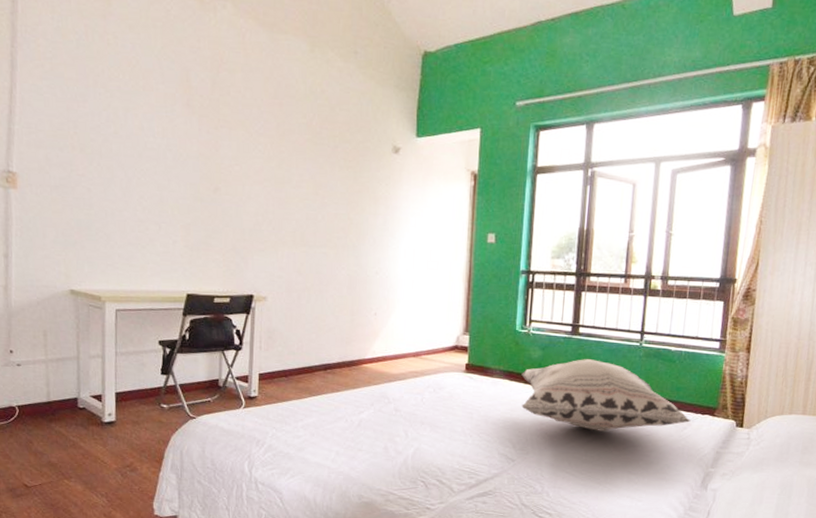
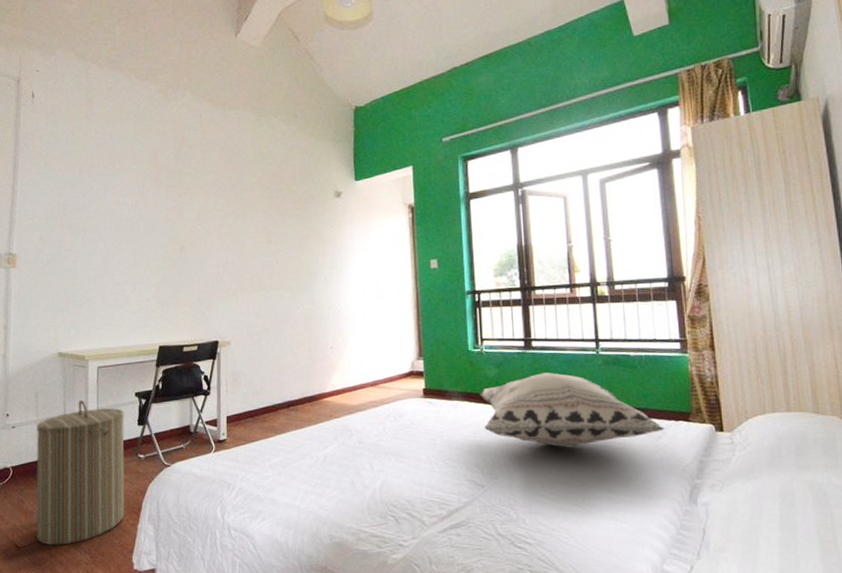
laundry hamper: none [46,343,147,488] -> present [36,400,125,546]

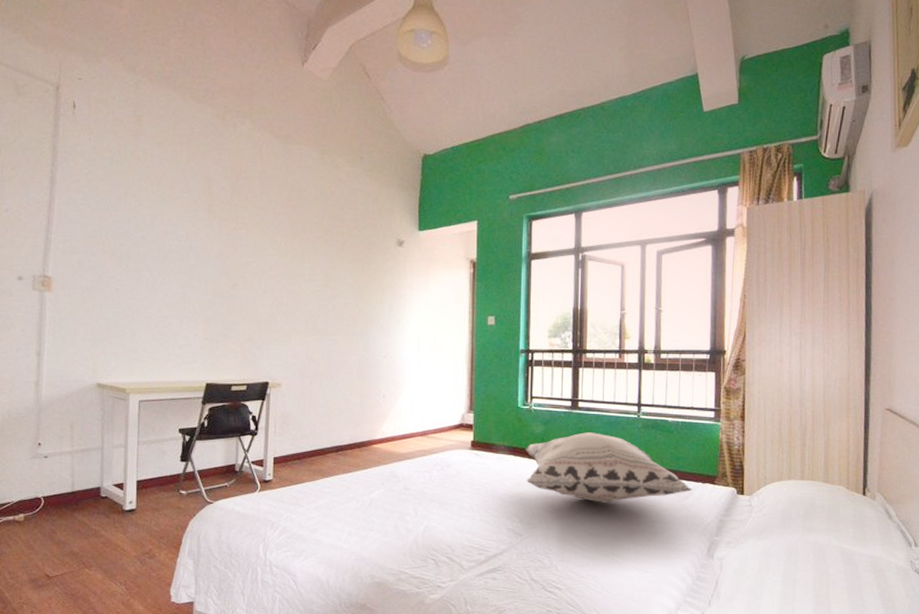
laundry hamper: present [36,400,125,546] -> none [69,433,167,576]

